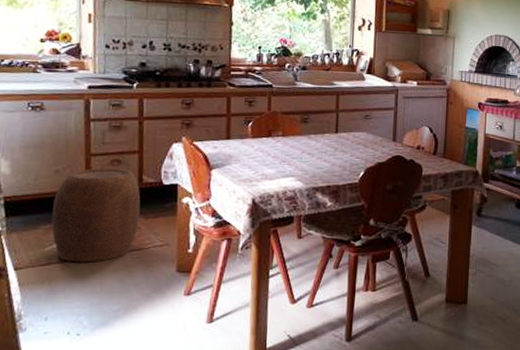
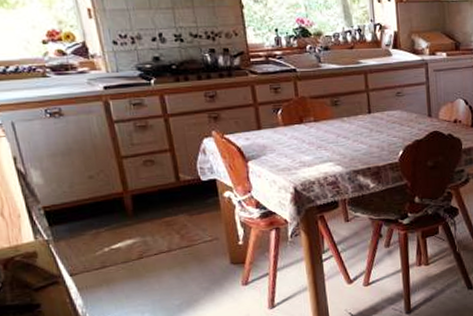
stool: present [51,168,141,262] -> none [94,168,185,264]

